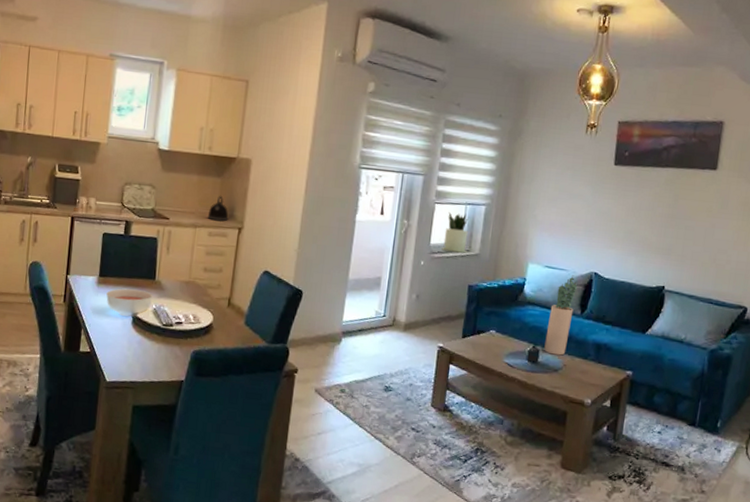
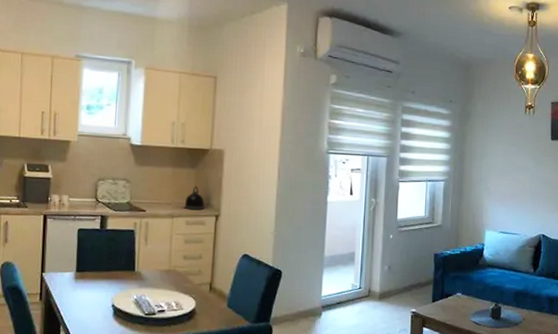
bowl: present [106,288,153,318] -> none [85,282,134,310]
planter: present [441,212,469,254] -> none [408,189,431,226]
vase: present [544,275,578,356] -> none [505,238,529,311]

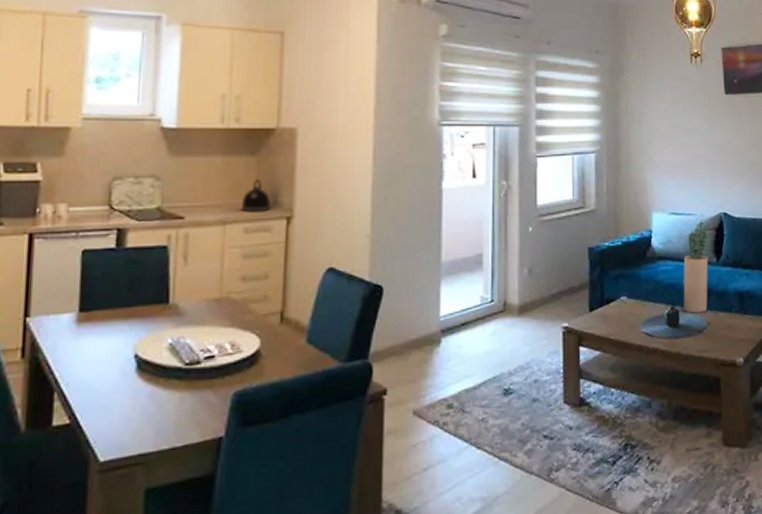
vase: none [505,238,529,311] -> present [683,219,709,314]

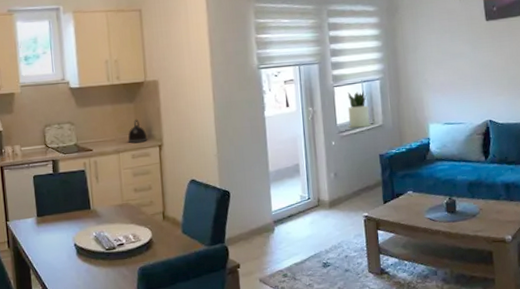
planter: none [551,164,581,213] -> present [347,90,372,129]
vase: present [683,219,709,314] -> none [457,126,480,203]

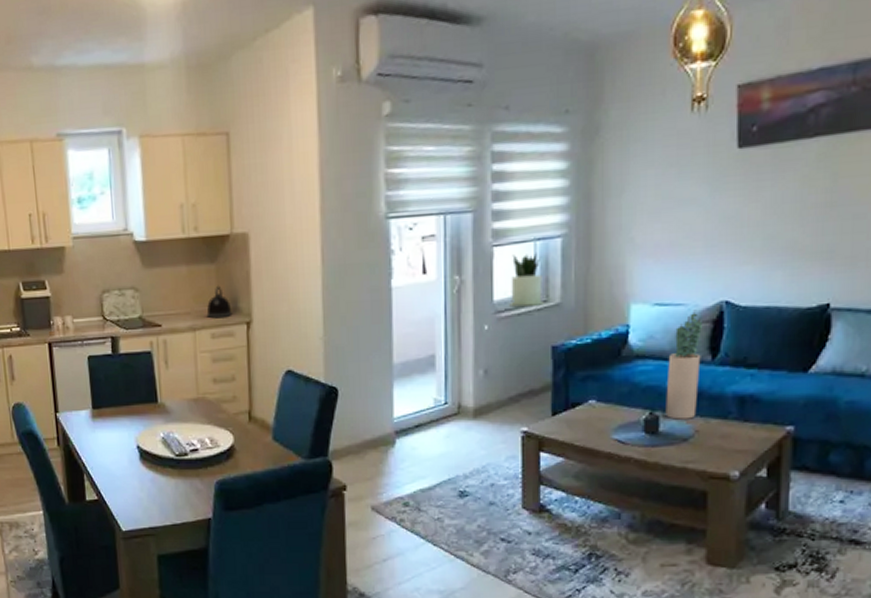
vase: none [457,126,480,203] -> present [665,309,704,421]

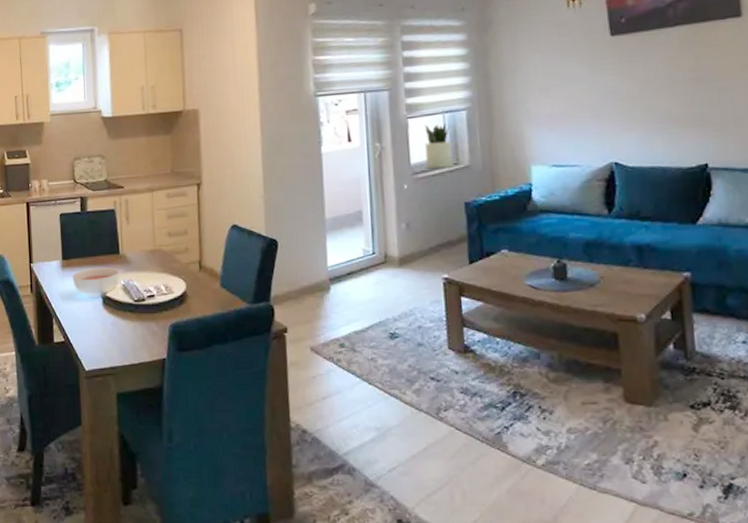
bowl: none [104,418,159,453] -> present [72,267,120,299]
kettle: present [206,285,233,320] -> none [162,153,185,182]
vase: present [665,309,704,421] -> none [569,170,600,268]

